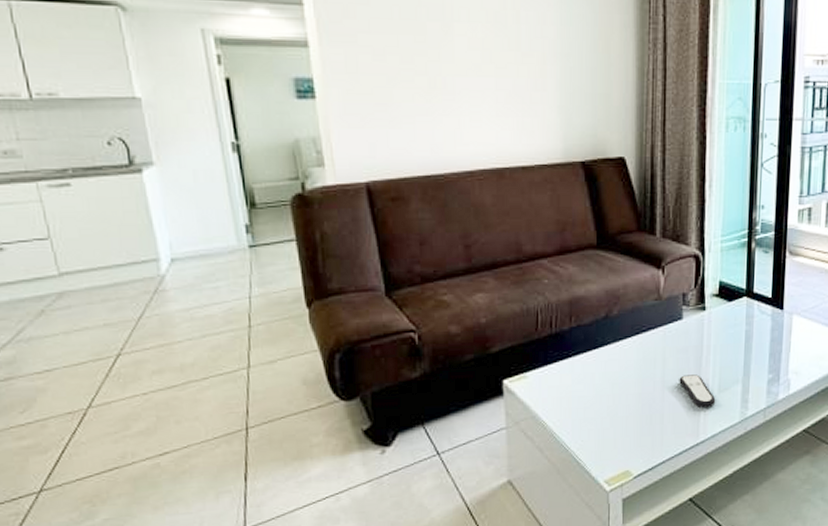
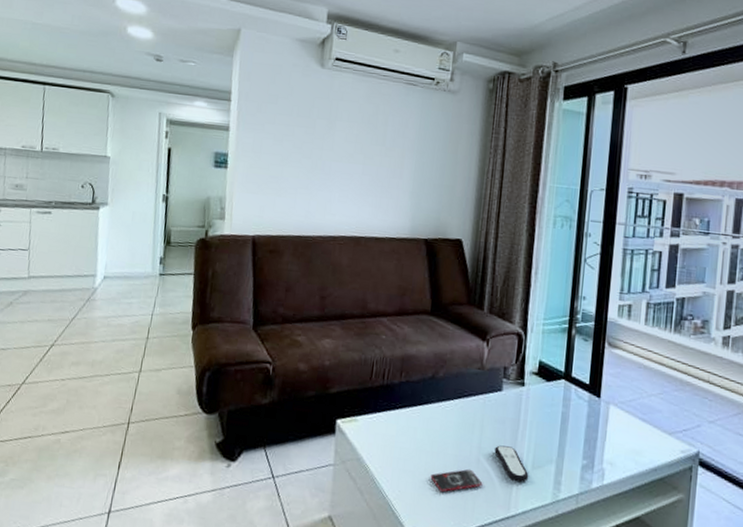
smartphone: none [614,404,670,433] -> present [430,468,483,493]

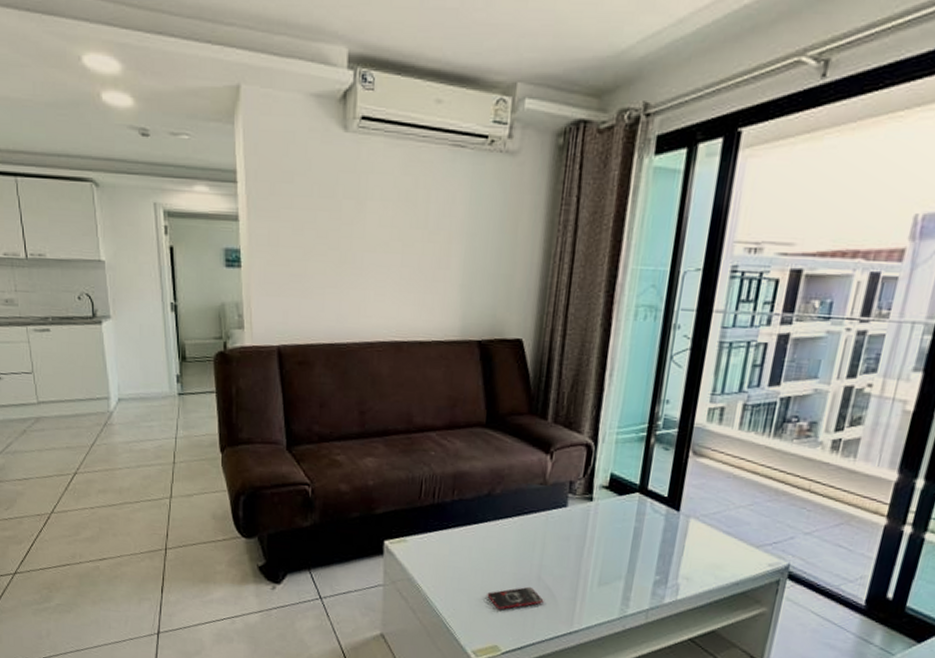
remote control: present [494,445,529,483] -> none [557,562,595,599]

